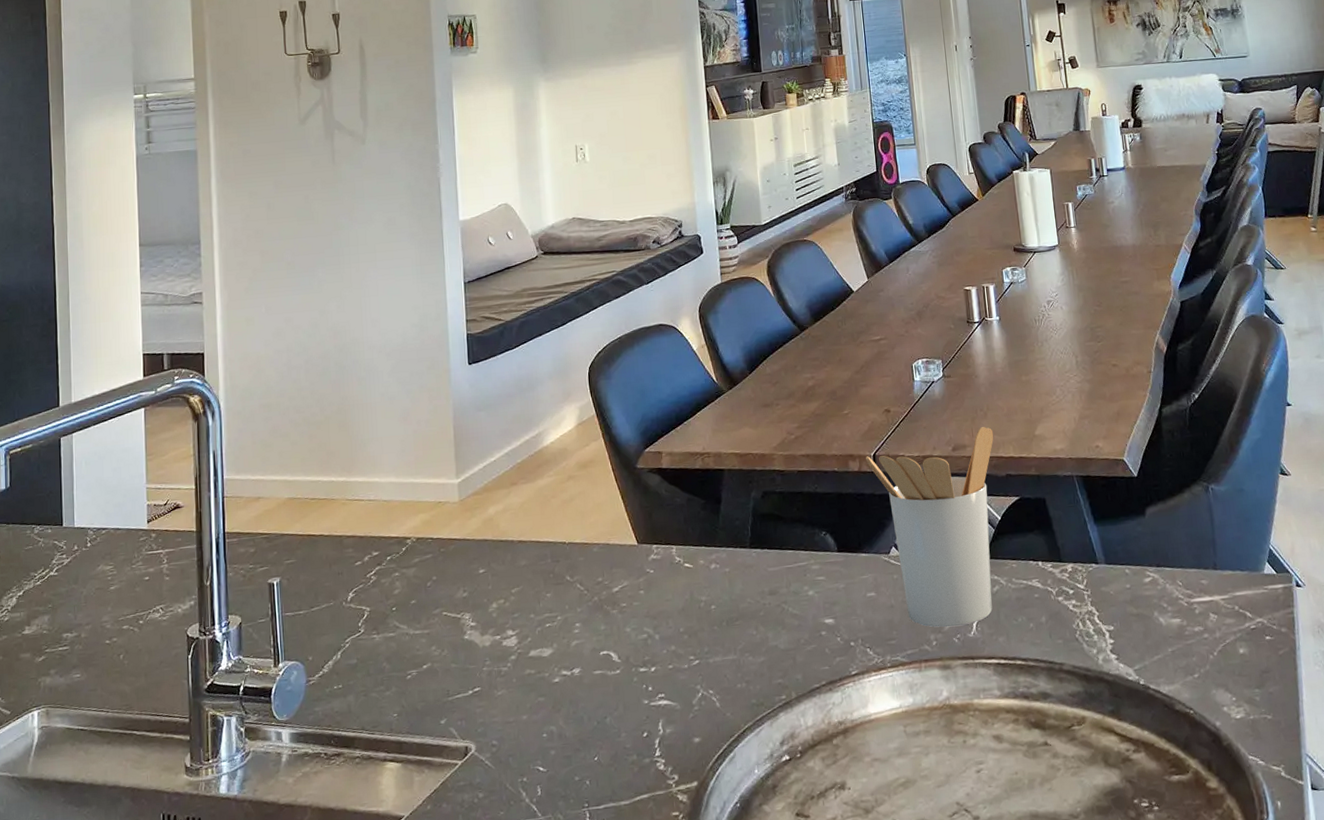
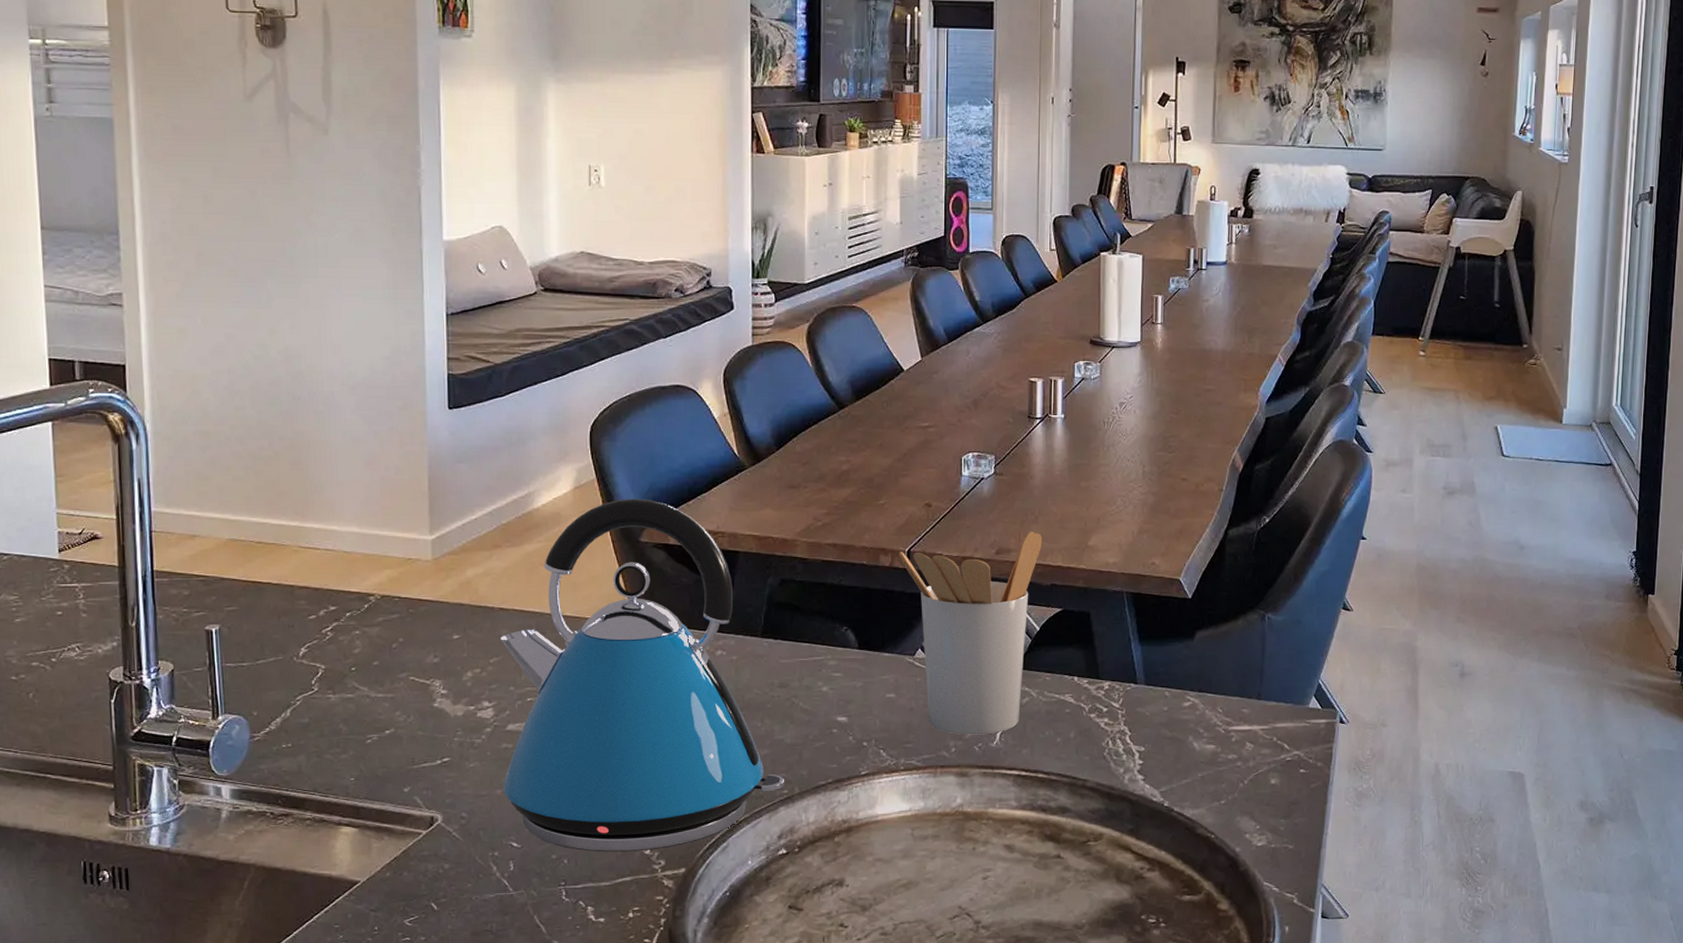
kettle: none [520,428,782,771] -> present [500,499,784,852]

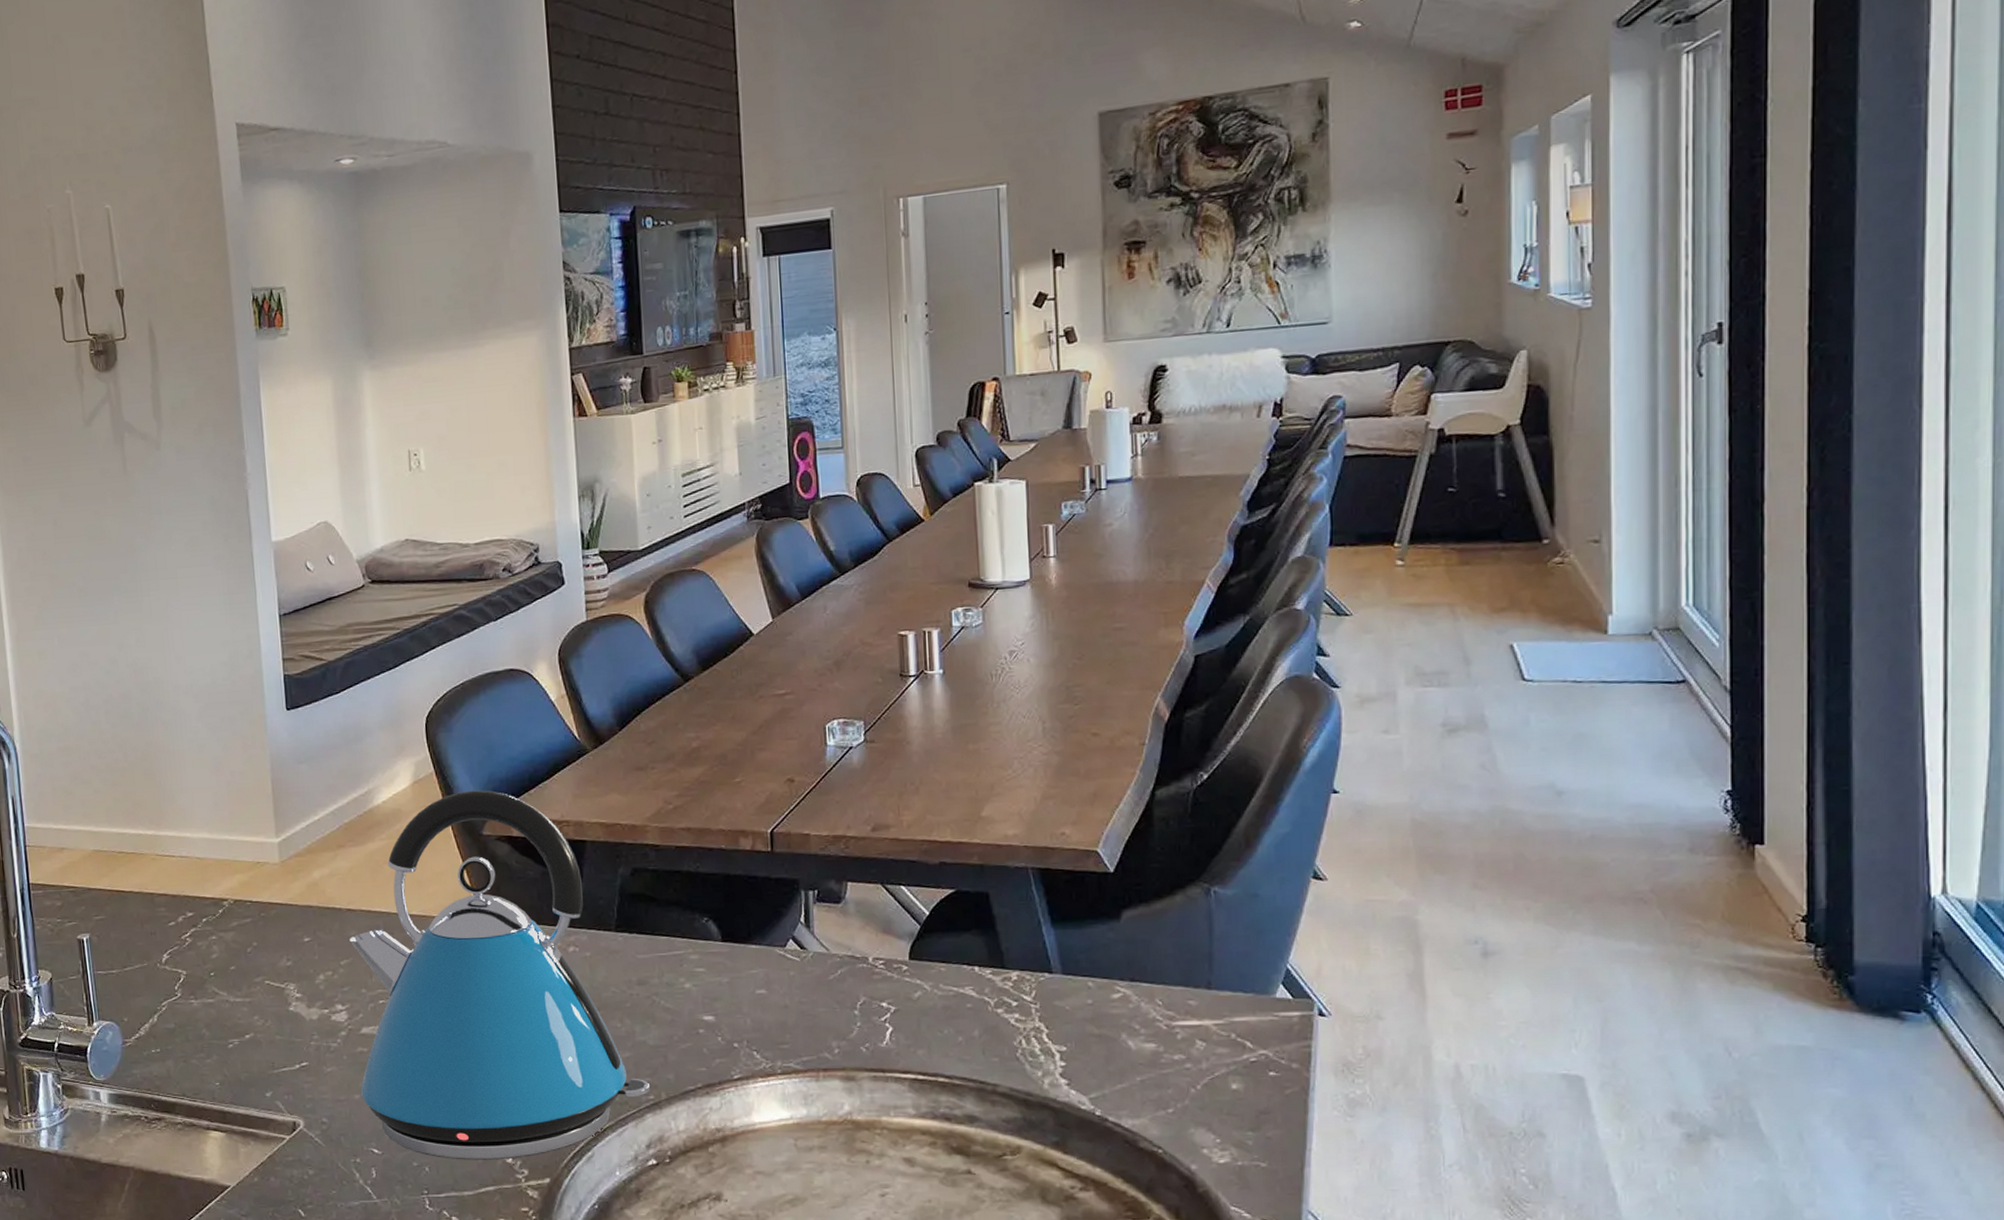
utensil holder: present [899,531,1043,735] -> none [761,803,927,1035]

